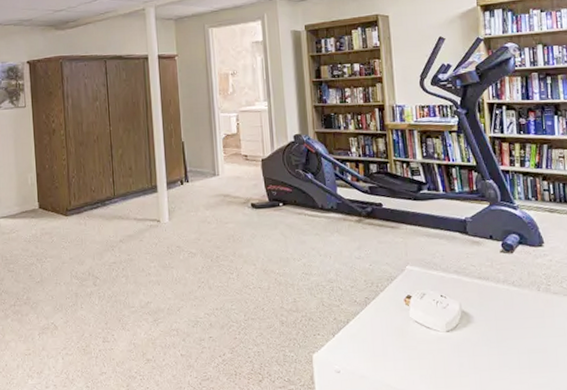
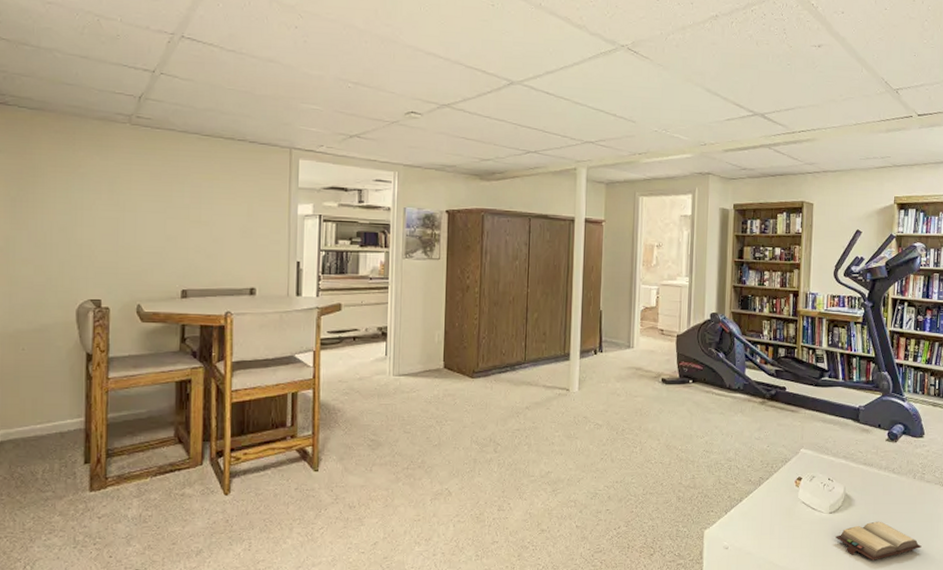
hardback book: none [456,338,557,380] -> present [835,521,922,561]

